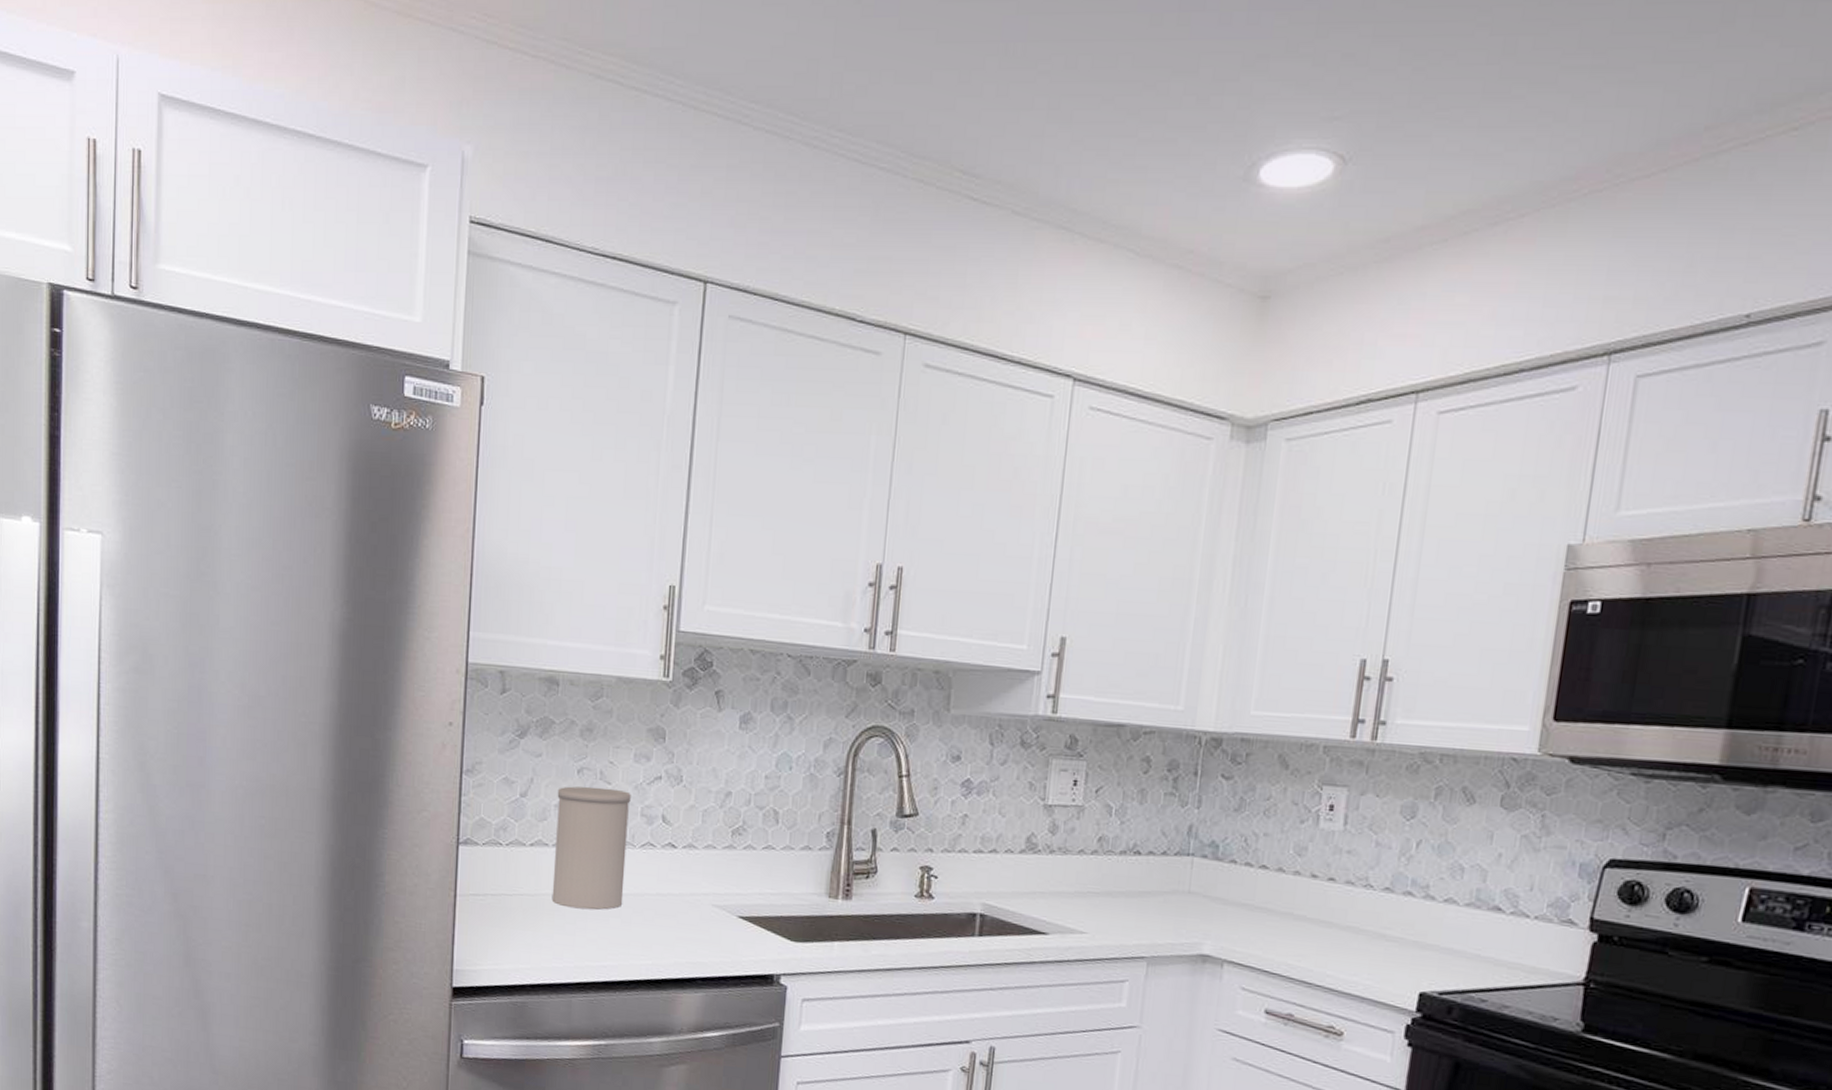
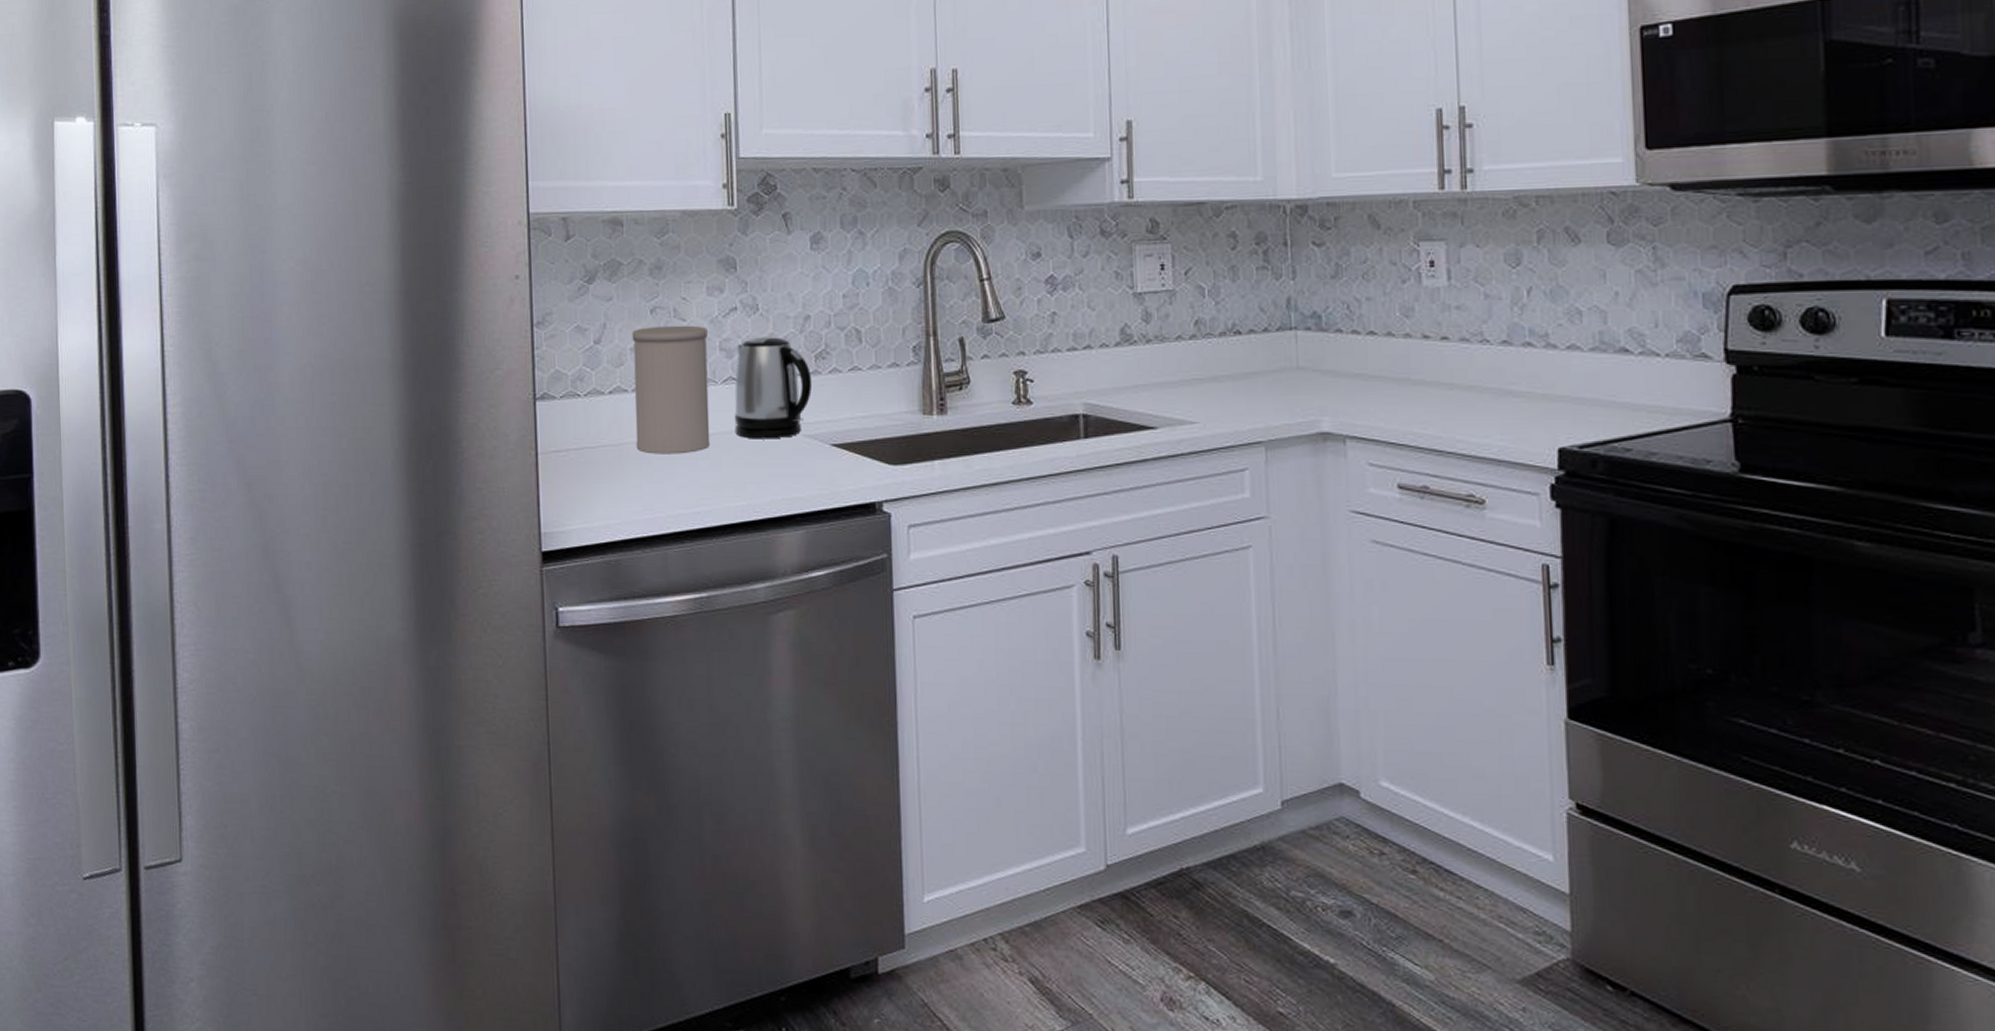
kettle: none [647,807,727,905] -> present [734,337,813,439]

